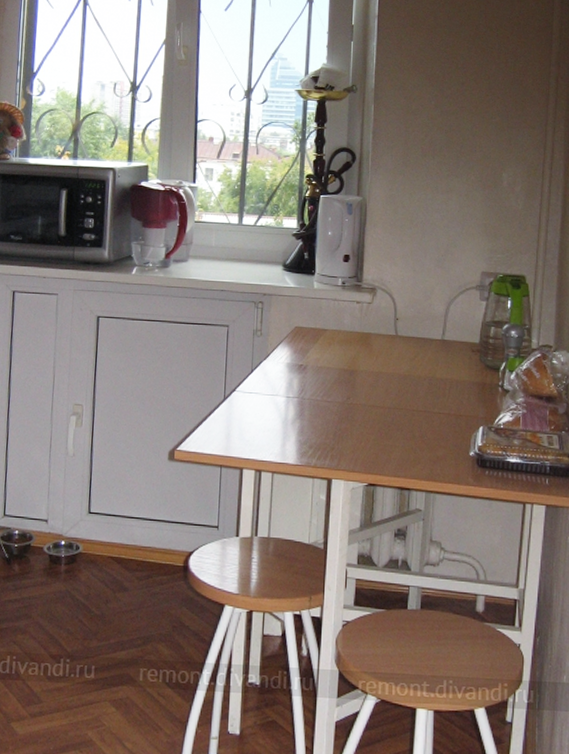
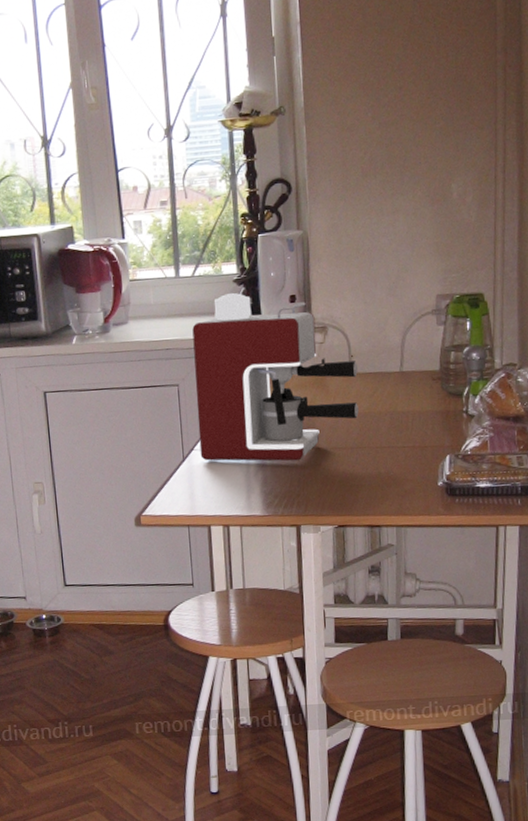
coffee maker: none [241,245,402,414] -> present [192,292,359,462]

